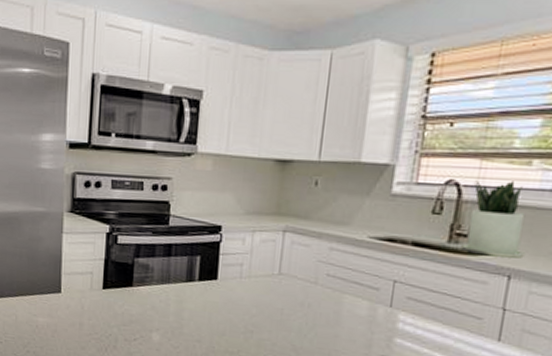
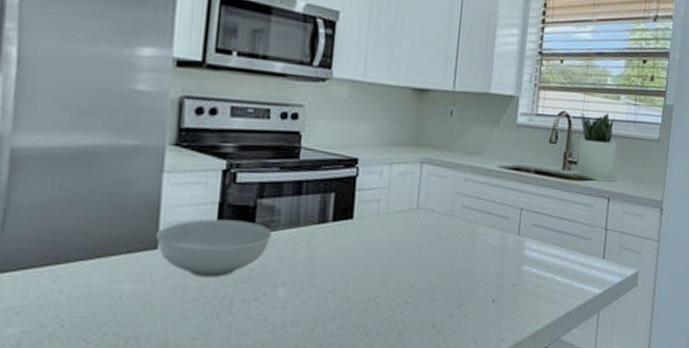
bowl: none [59,272,147,319] -> present [155,219,272,277]

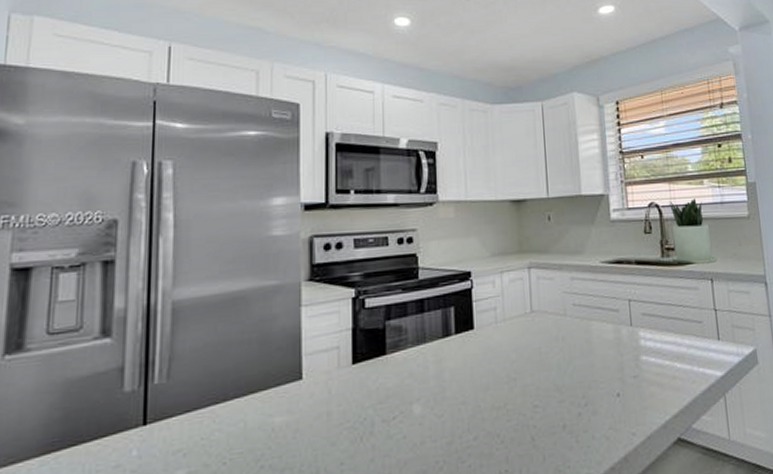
bowl: present [155,219,272,277] -> none [299,343,402,402]

